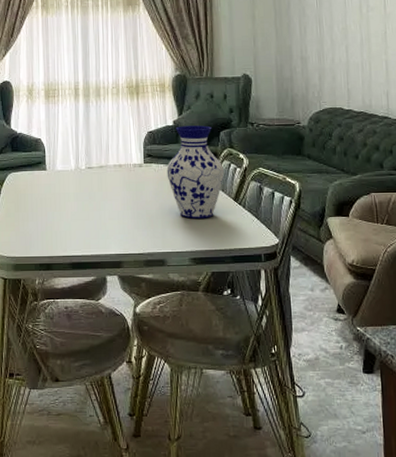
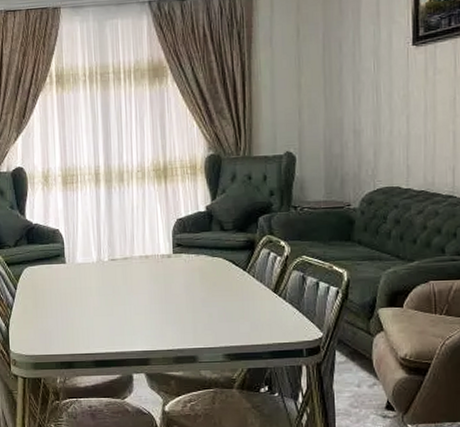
vase: present [166,125,224,219] -> none [198,210,263,312]

